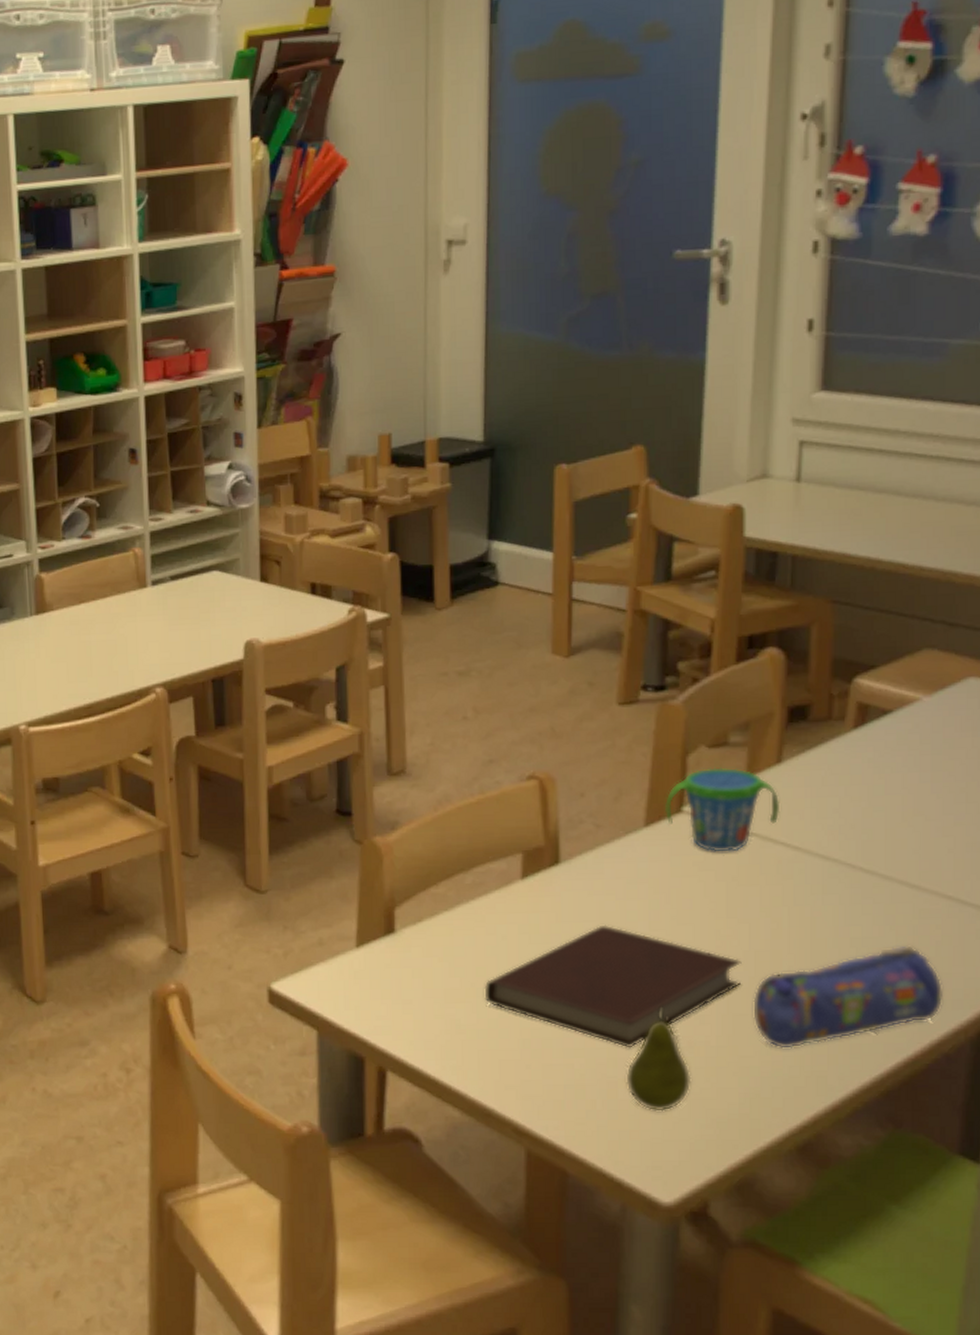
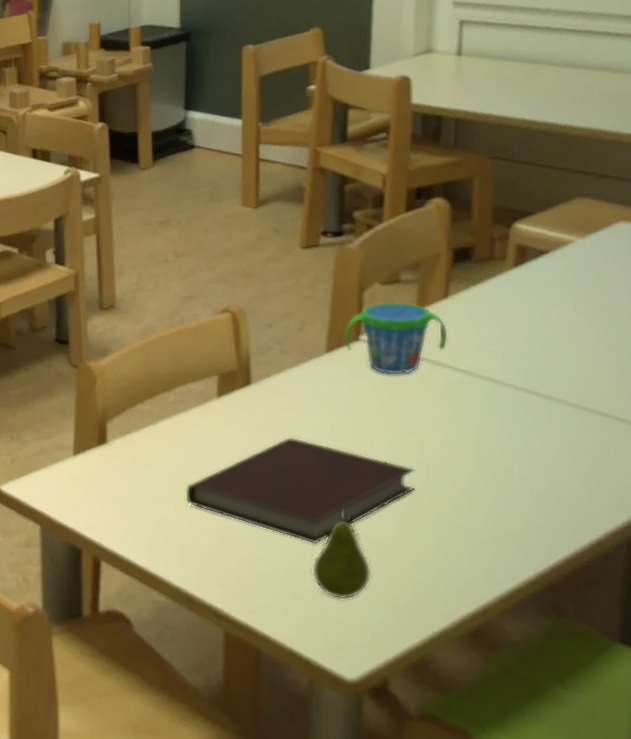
pencil case: present [752,945,944,1050] -> none [425,456,601,547]

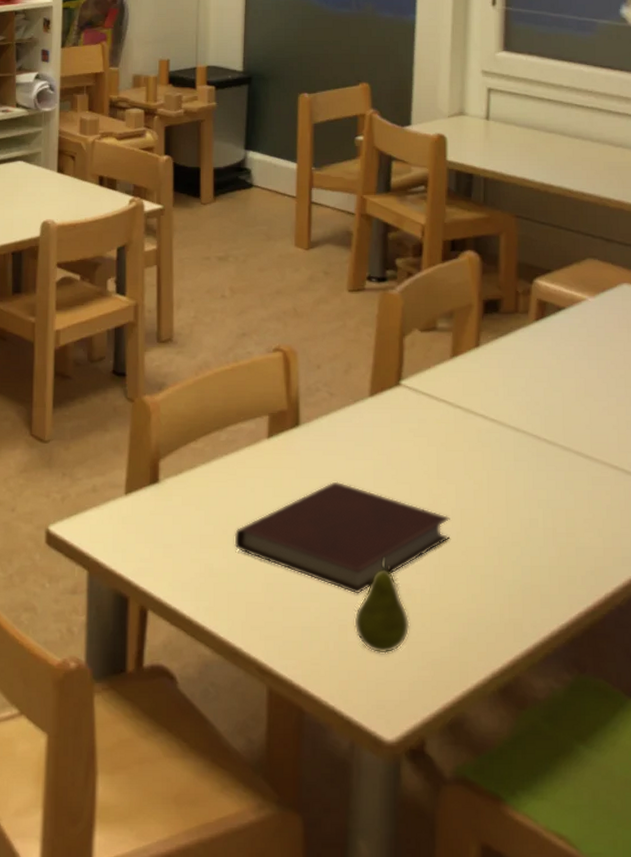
snack cup: present [343,301,448,375] -> none [385,348,479,421]

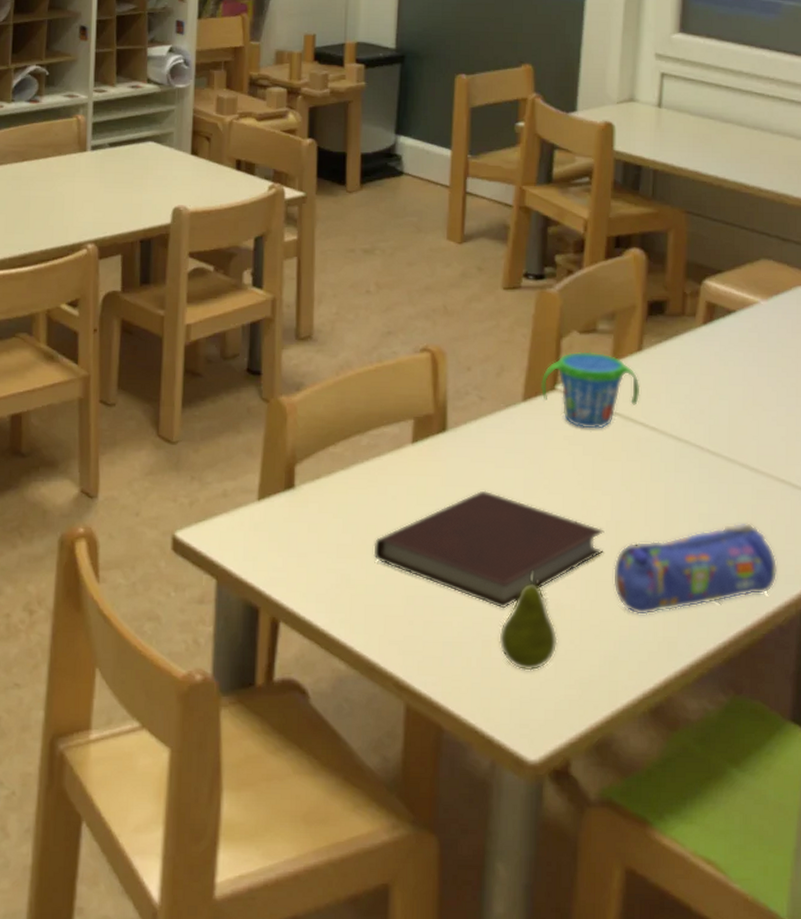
snack cup: none [385,348,479,421] -> present [540,351,640,429]
pencil case: none [459,508,615,599] -> present [612,522,778,616]

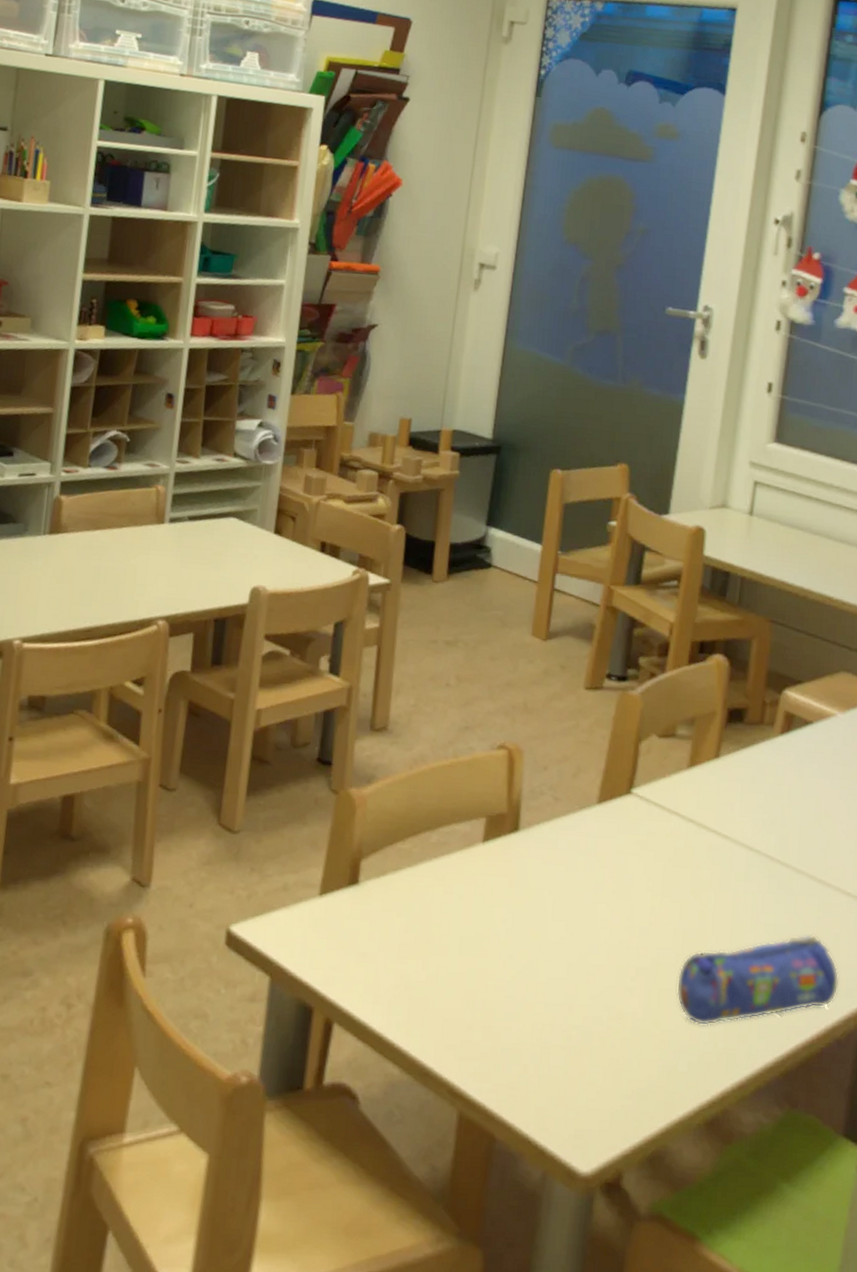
notebook: present [373,490,605,609] -> none [435,893,671,1015]
fruit: present [499,570,558,671] -> none [558,976,618,1080]
snack cup: present [540,351,640,429] -> none [616,755,716,835]

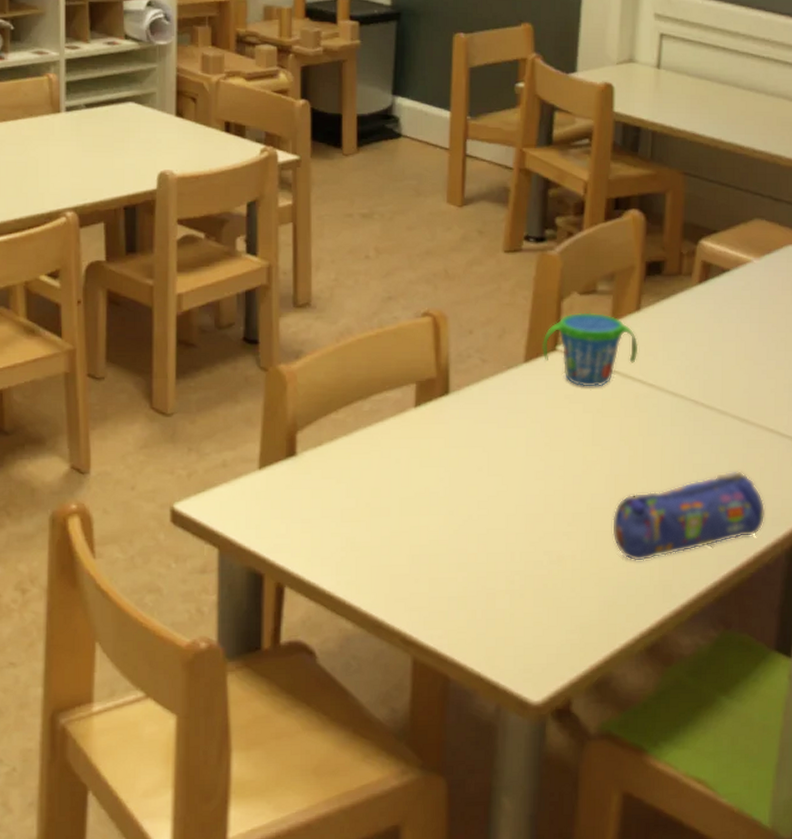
snack cup: none [616,755,716,835] -> present [541,312,639,387]

